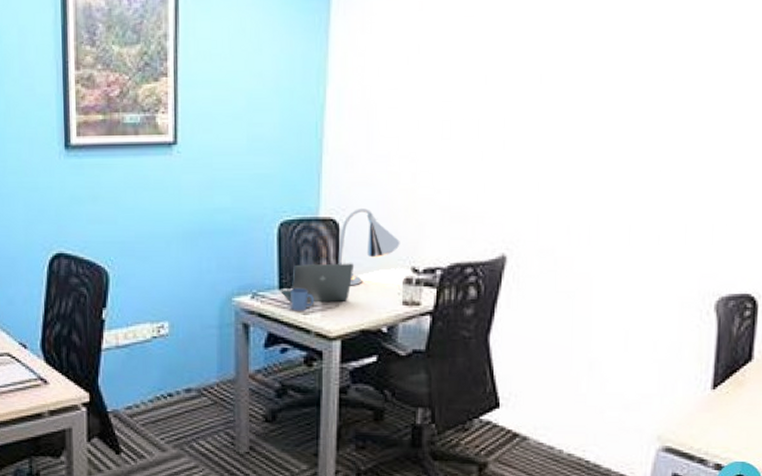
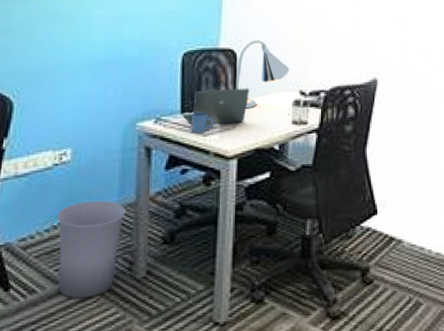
waste bin: none [160,375,227,467] -> present [57,200,127,299]

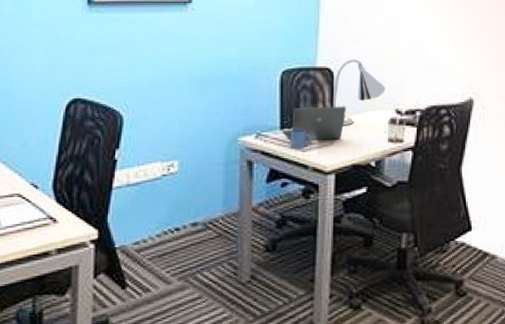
waste bin: present [57,200,127,299] -> none [167,209,231,299]

